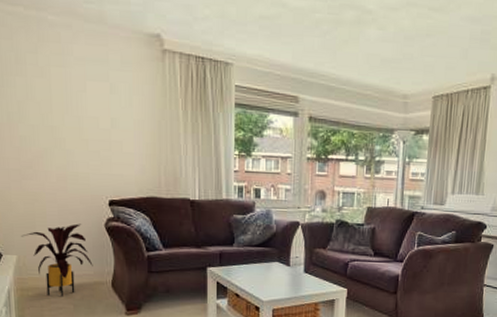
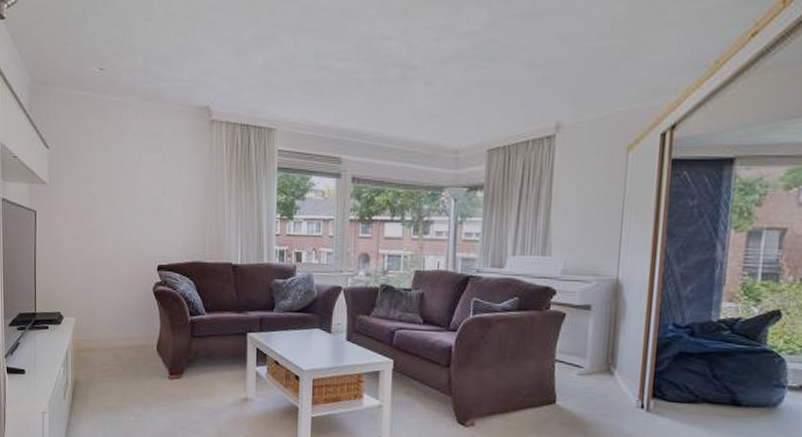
house plant: present [21,223,93,297] -> none [80,288,141,359]

